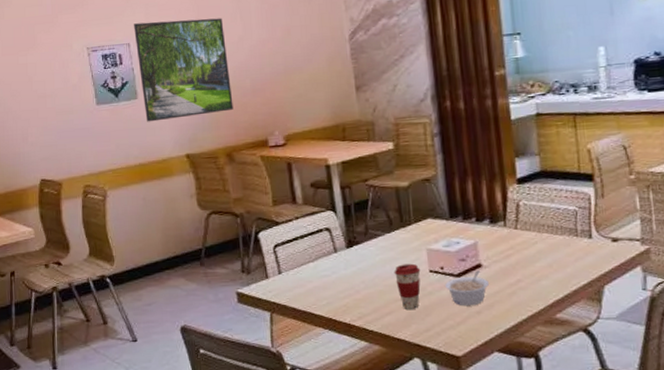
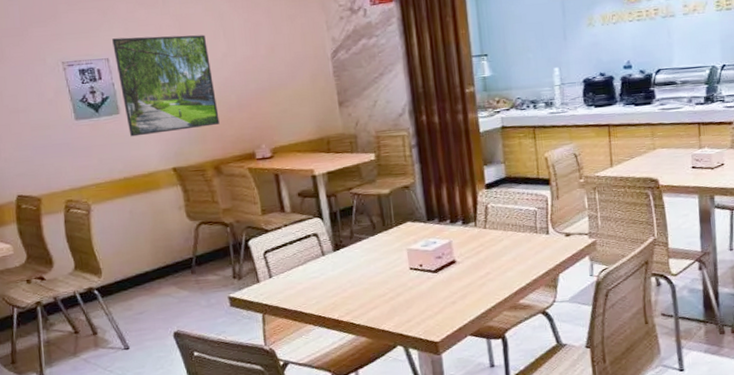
coffee cup: present [394,263,421,309] -> none [377,262,402,304]
legume: present [445,270,489,306] -> none [424,266,462,298]

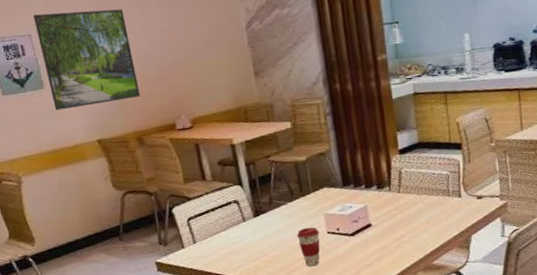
coffee cup: none [377,262,402,304] -> present [296,227,320,266]

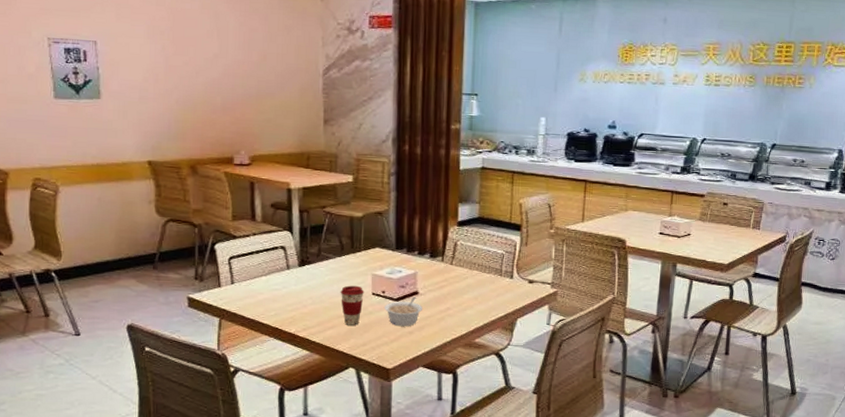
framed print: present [33,9,140,111] -> none [102,22,202,125]
legume: none [341,229,378,260] -> present [384,297,422,326]

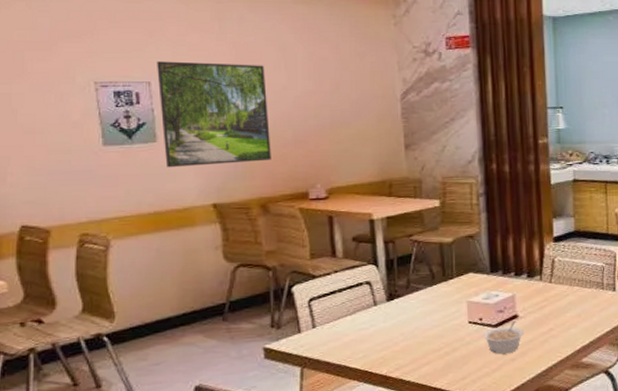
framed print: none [102,22,202,125] -> present [157,61,271,168]
coffee cup: present [340,285,364,325] -> none [434,315,460,359]

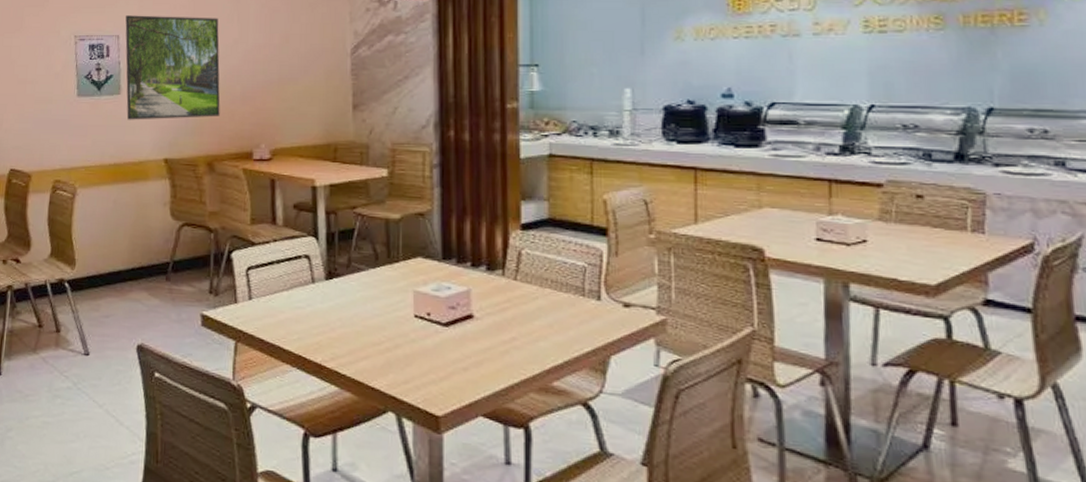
legume: present [483,321,524,354] -> none [430,321,479,360]

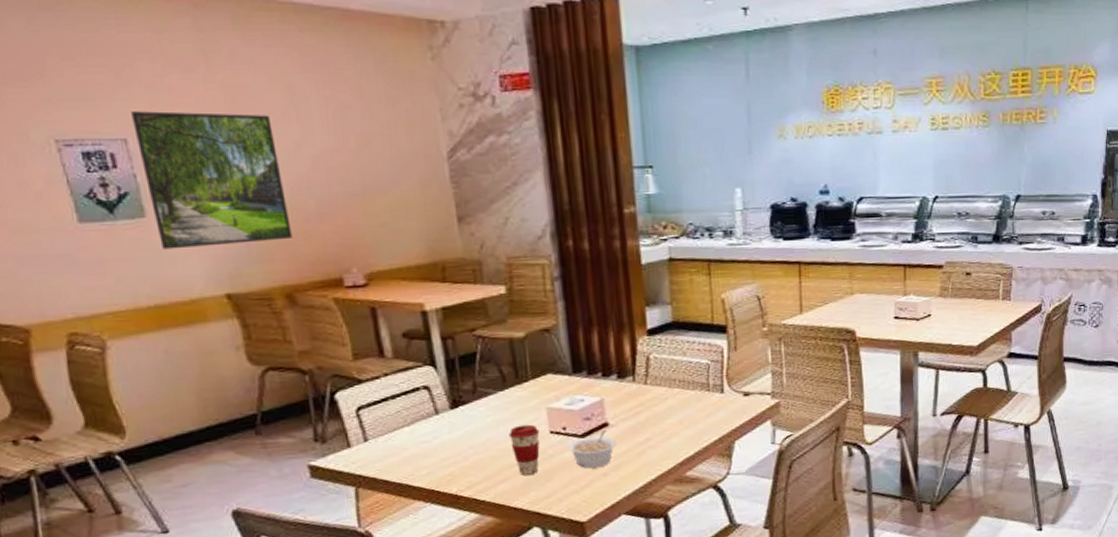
coffee cup: none [375,304,405,356] -> present [508,424,540,475]
legume: none [430,321,479,360] -> present [568,429,616,468]

